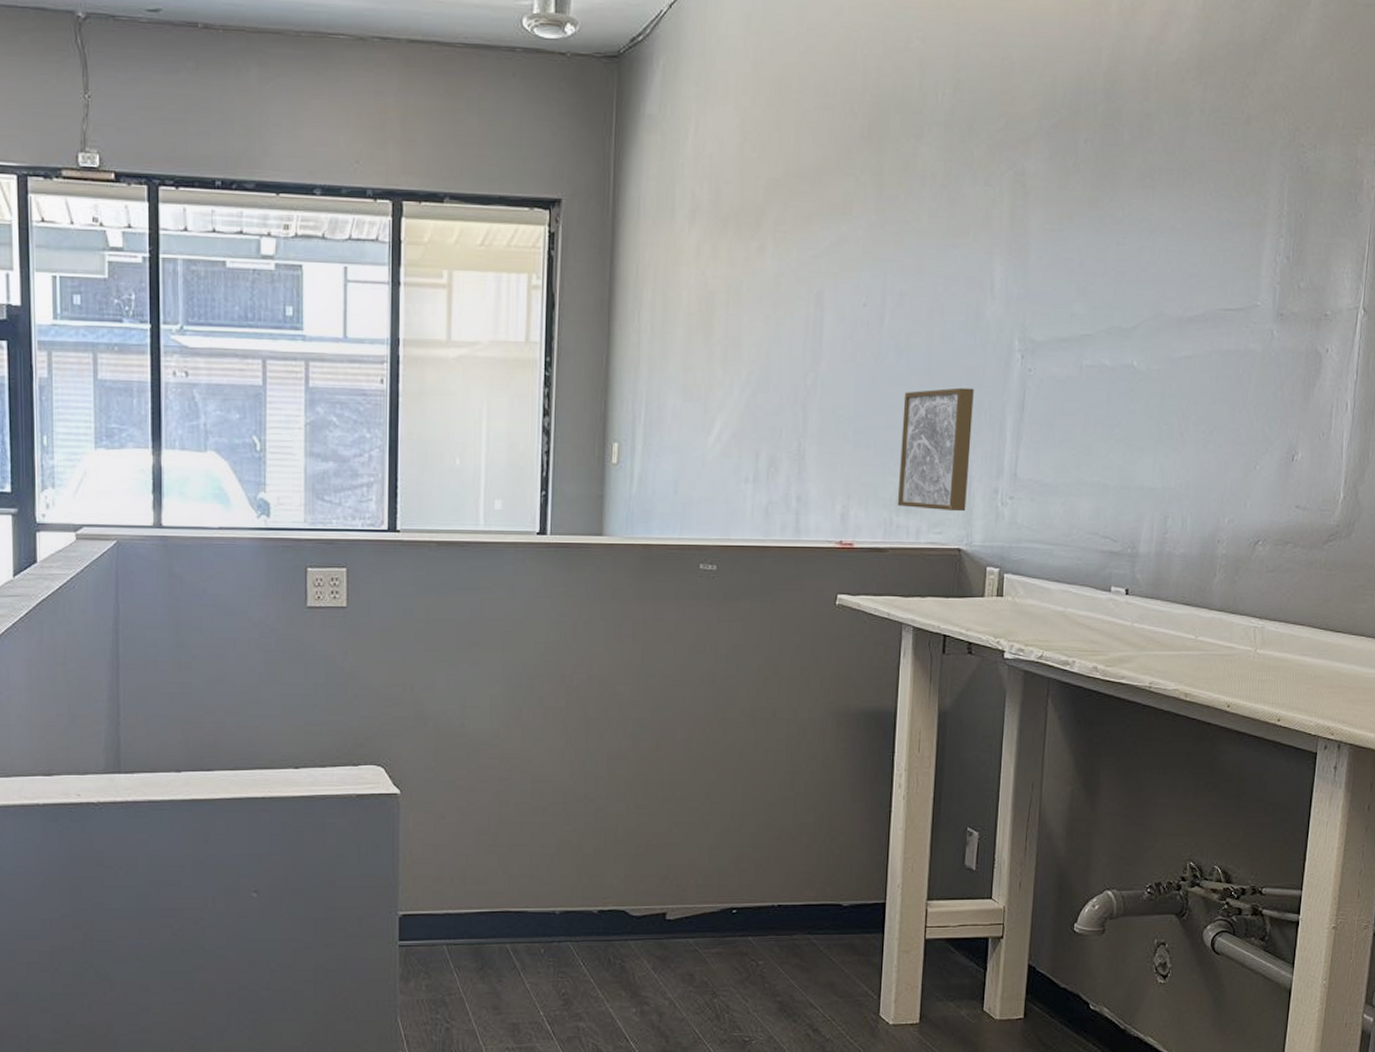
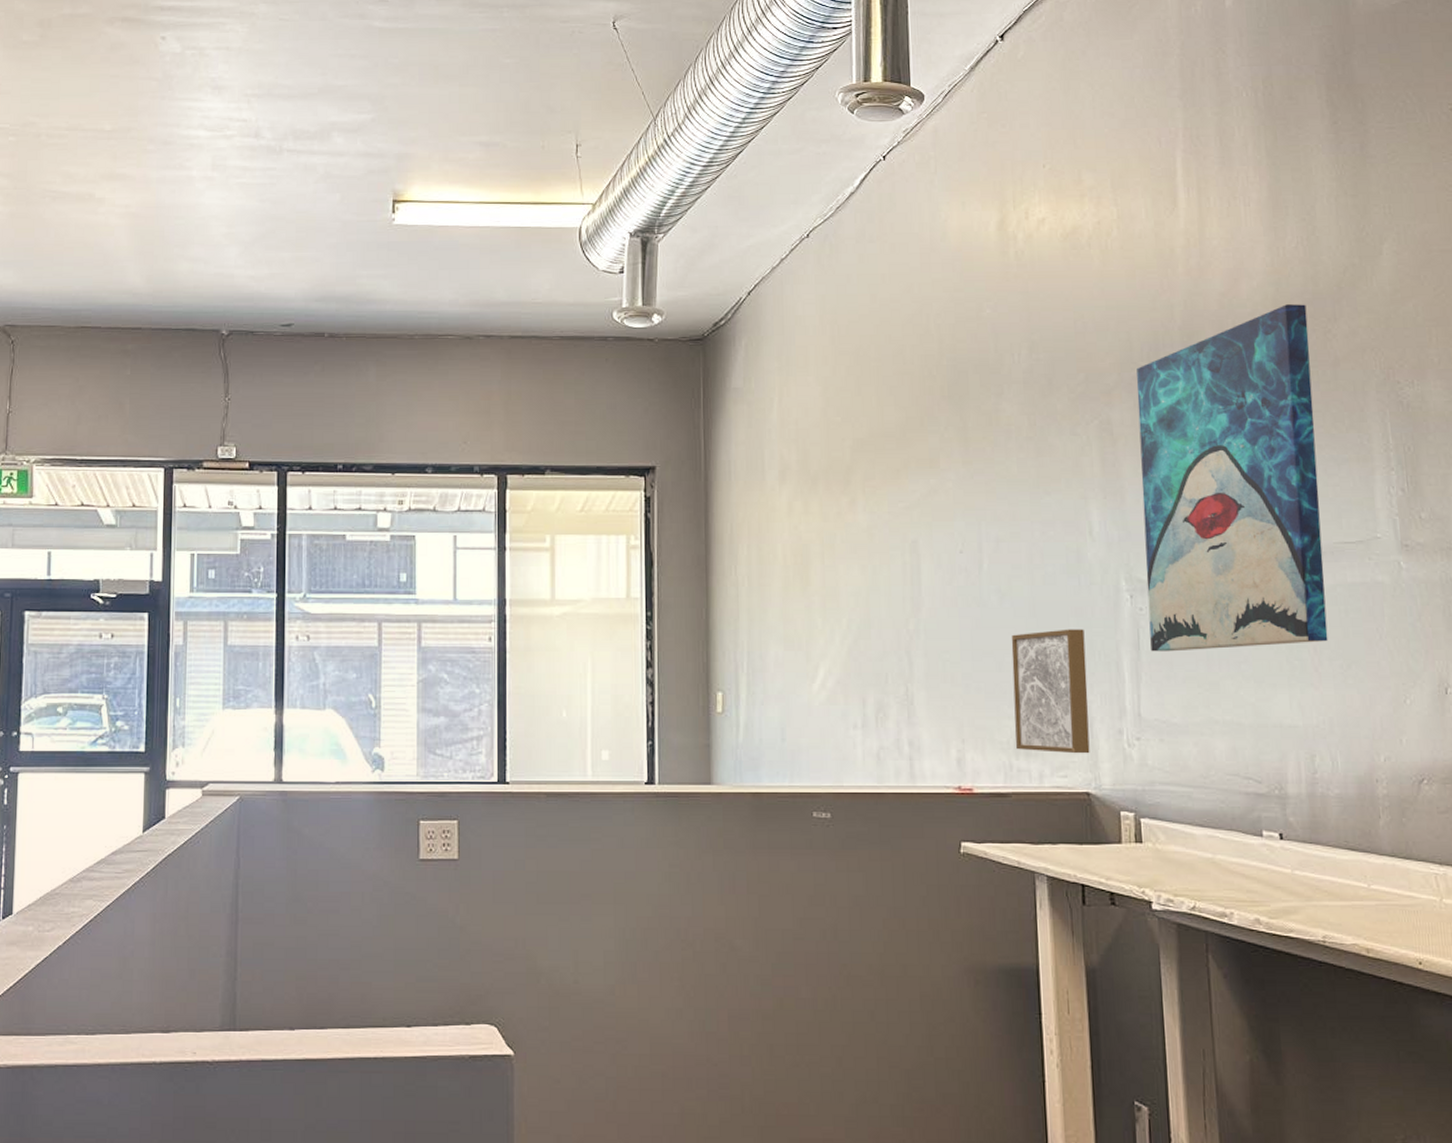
wall art: none [1034,54,1229,414] -> present [1136,304,1328,652]

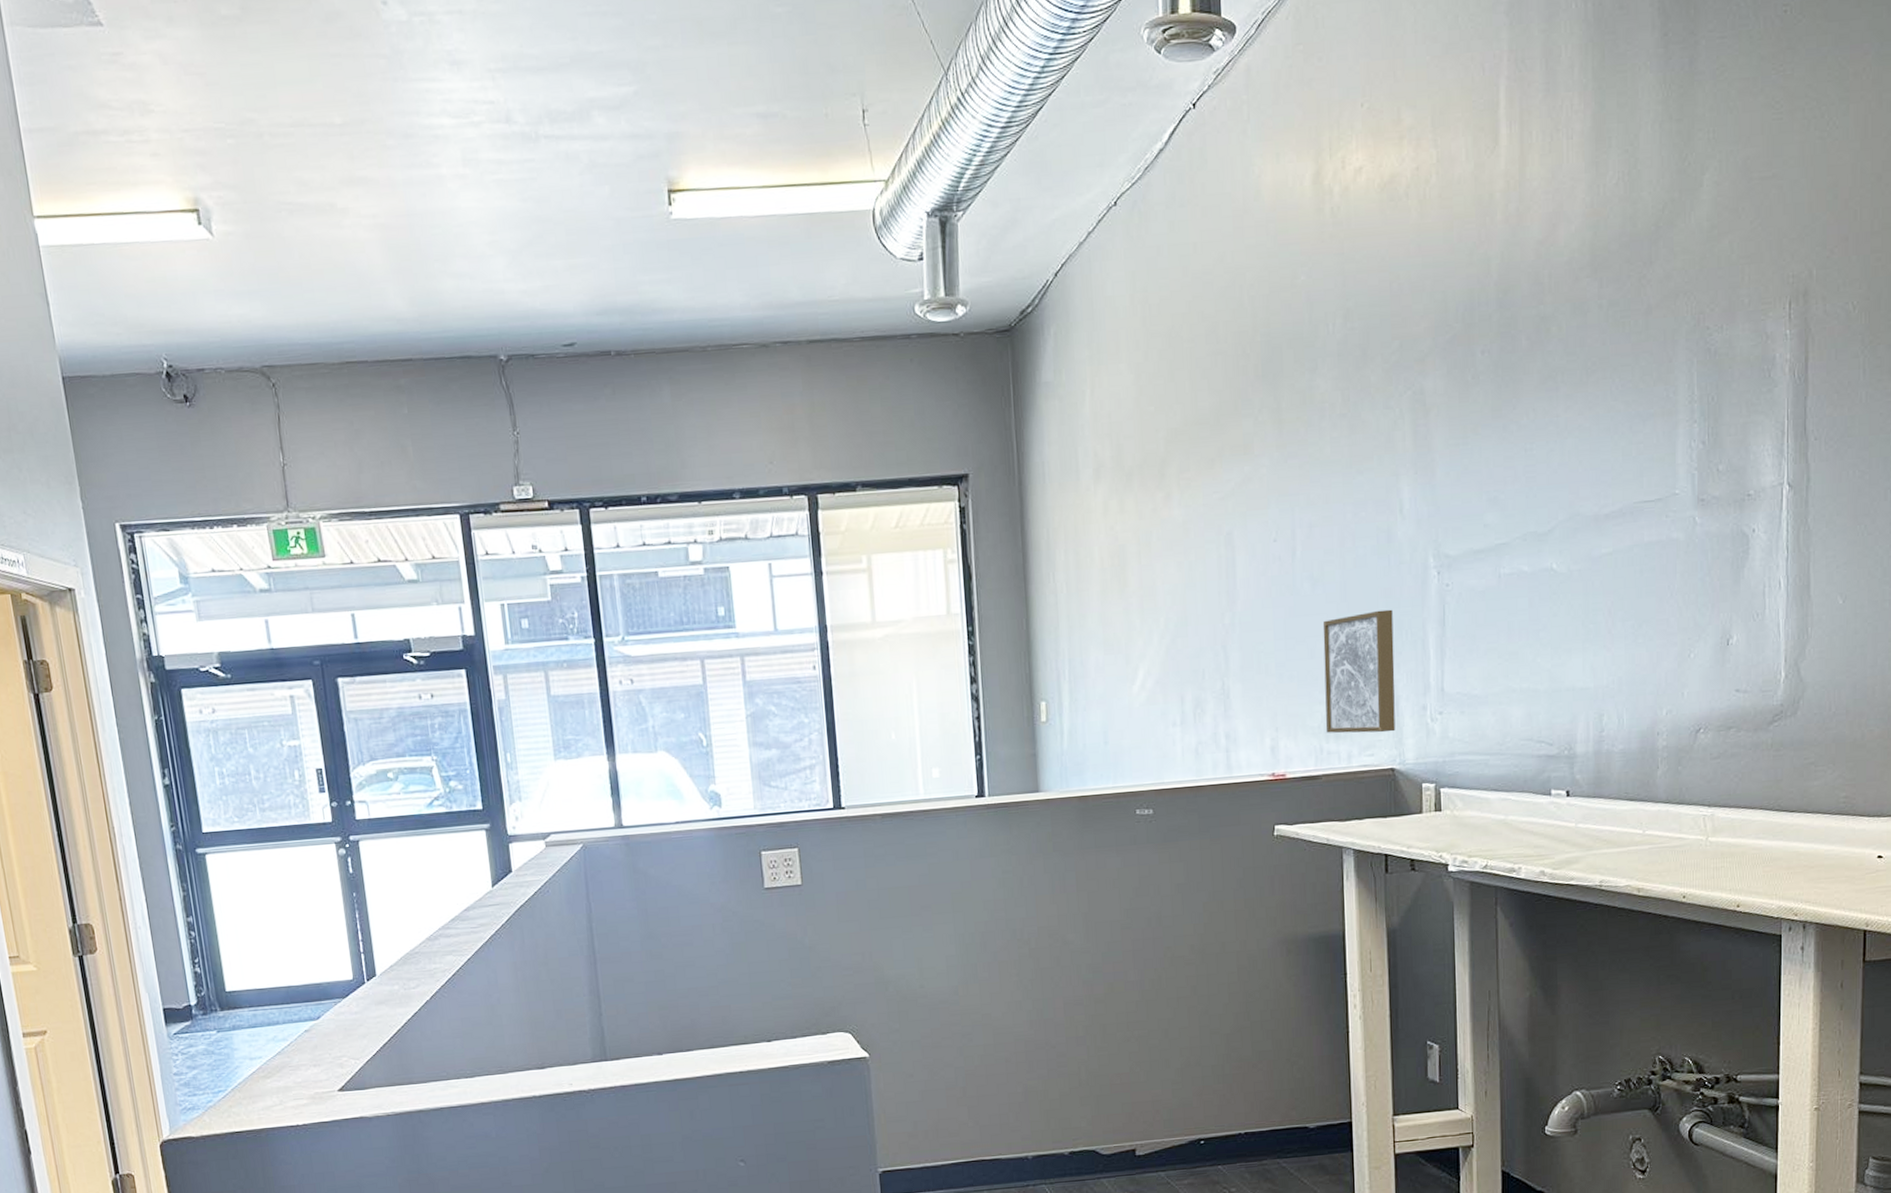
wall art: present [1136,304,1328,652] -> none [1450,248,1624,627]

